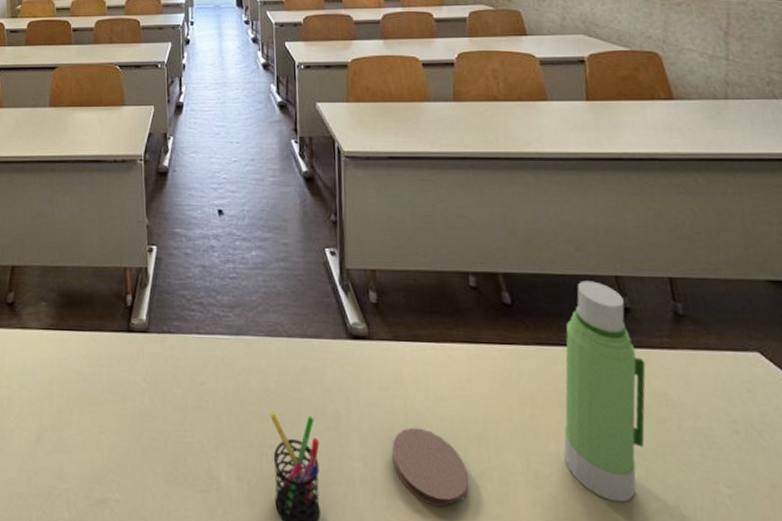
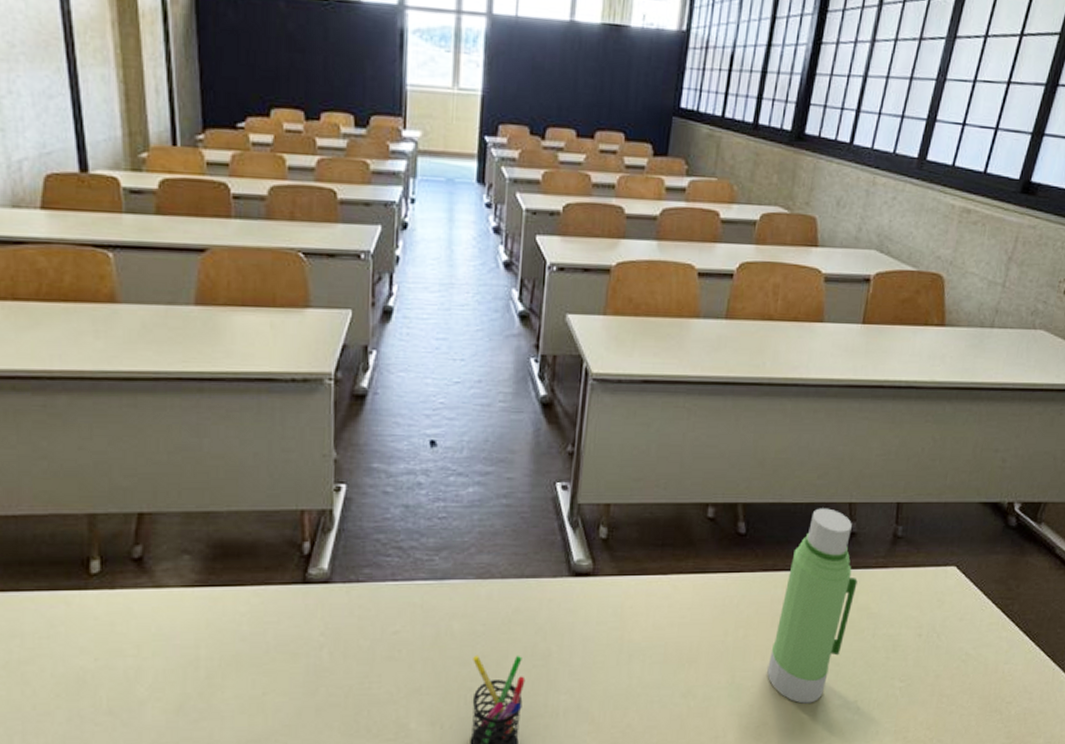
coaster: present [392,427,469,508] -> none [601,657,674,727]

